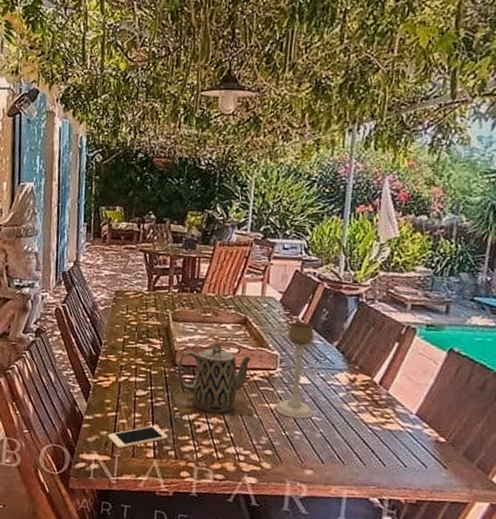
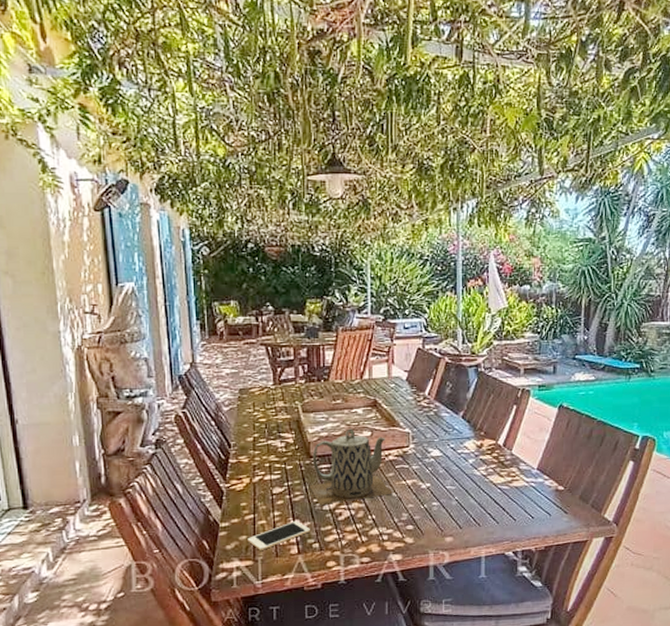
candle holder: present [275,321,314,420] -> none [412,397,448,491]

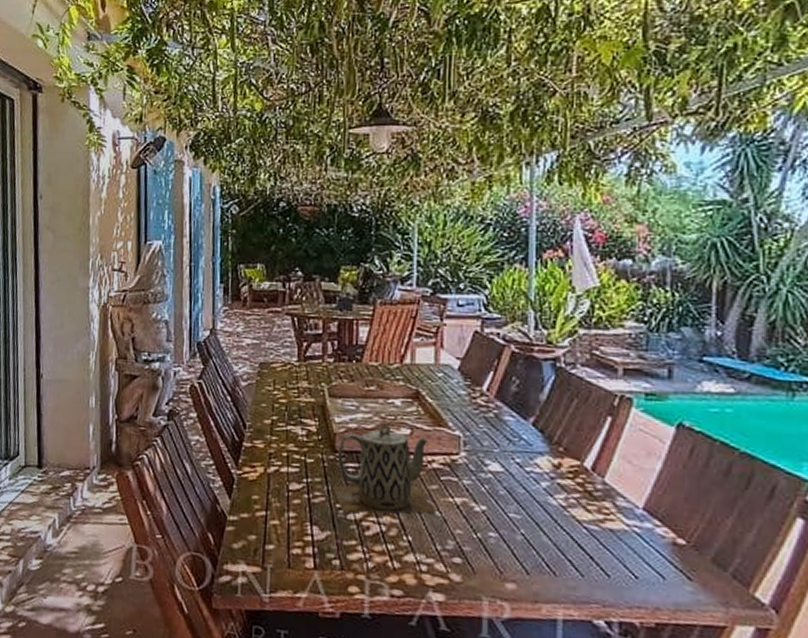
cell phone: present [248,520,311,550] -> none [257,527,331,557]

